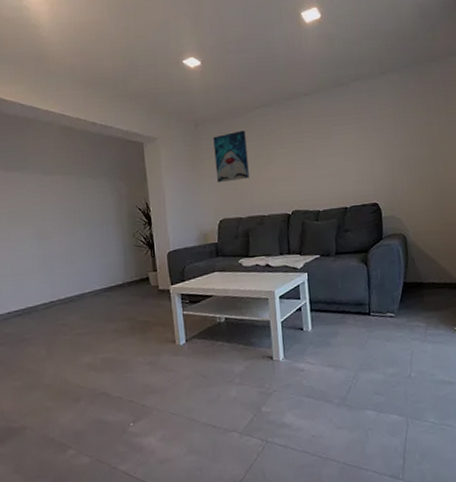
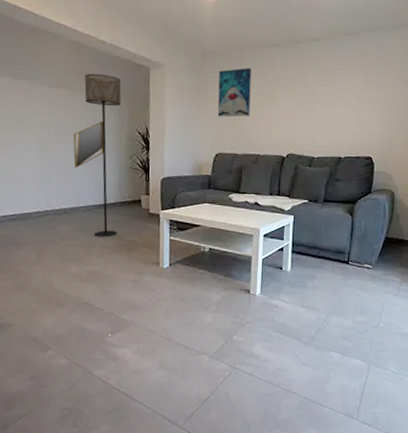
home mirror: none [72,202,105,253] -> present [73,121,104,168]
floor lamp: none [78,155,128,322] -> present [84,73,121,237]

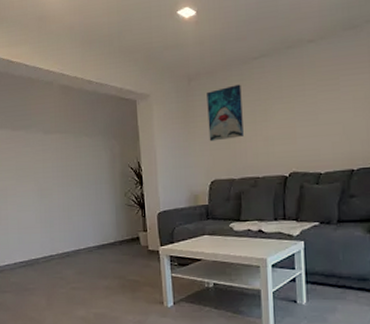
home mirror: present [73,121,104,168] -> none [70,161,99,211]
floor lamp: present [84,73,121,237] -> none [75,113,119,278]

